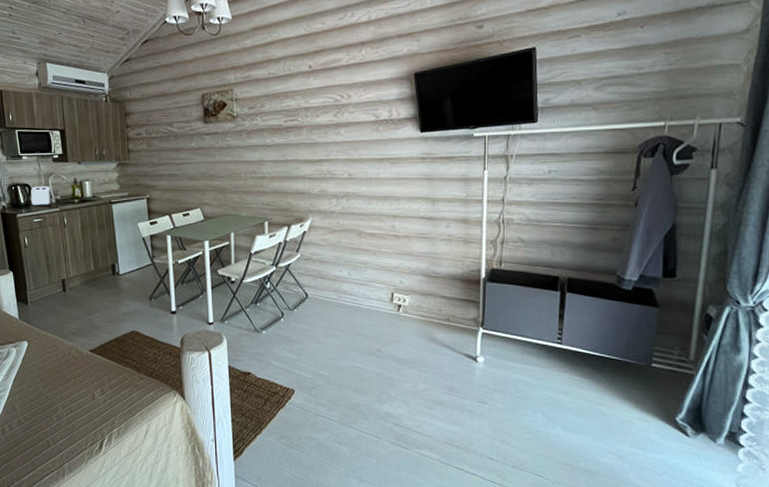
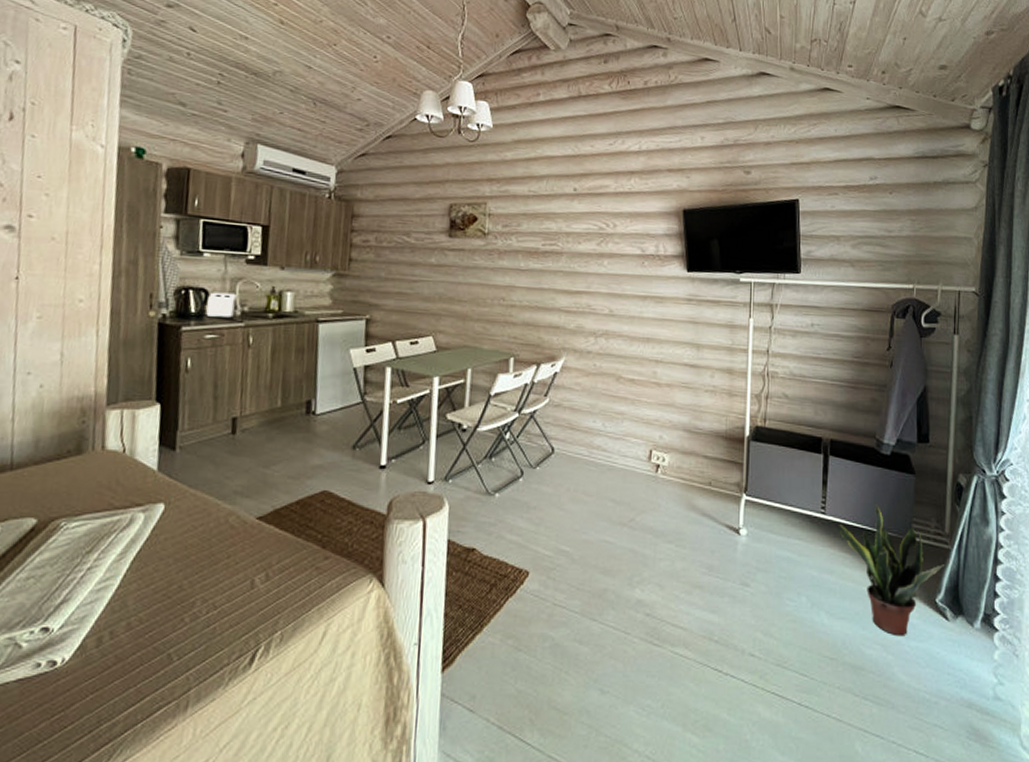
potted plant: none [575,335,687,449] -> present [839,505,944,637]

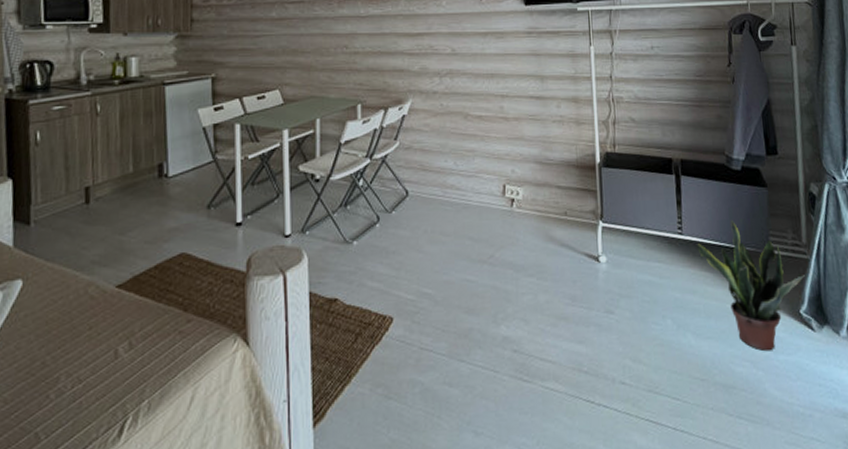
toaster: present [206,292,238,319] -> none [52,63,84,89]

